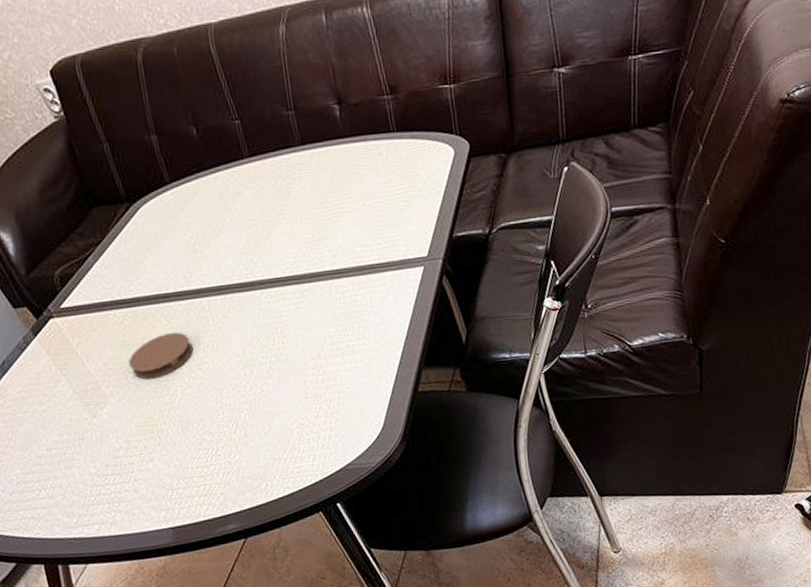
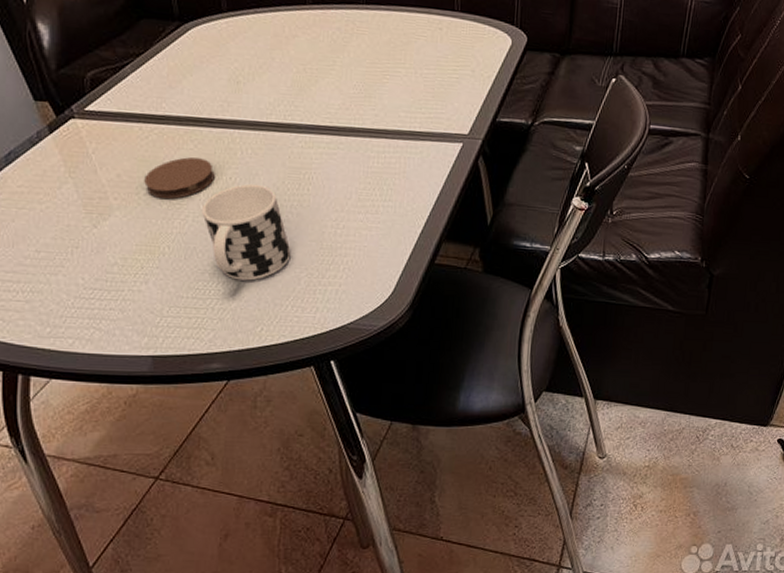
cup: none [187,347,280,443] -> present [202,183,291,281]

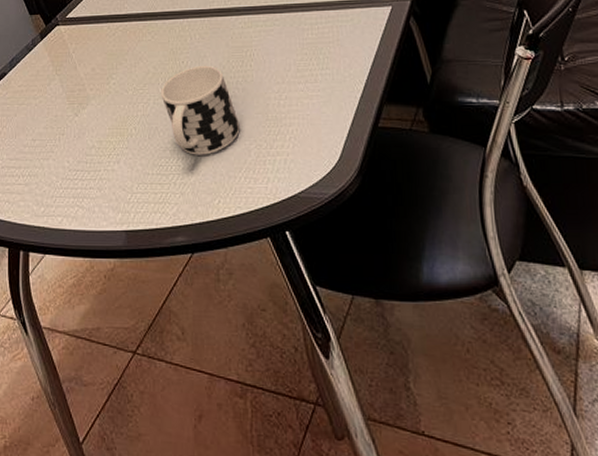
coaster: present [144,157,215,200] -> none [113,47,170,86]

